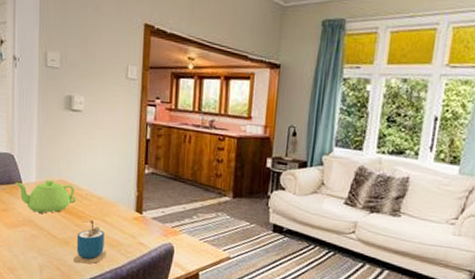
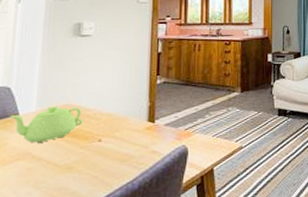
cup: present [73,219,107,264] -> none [77,138,116,188]

